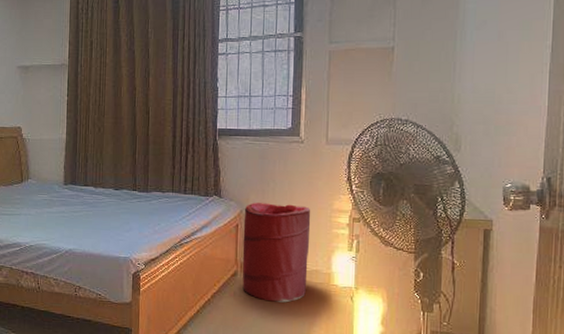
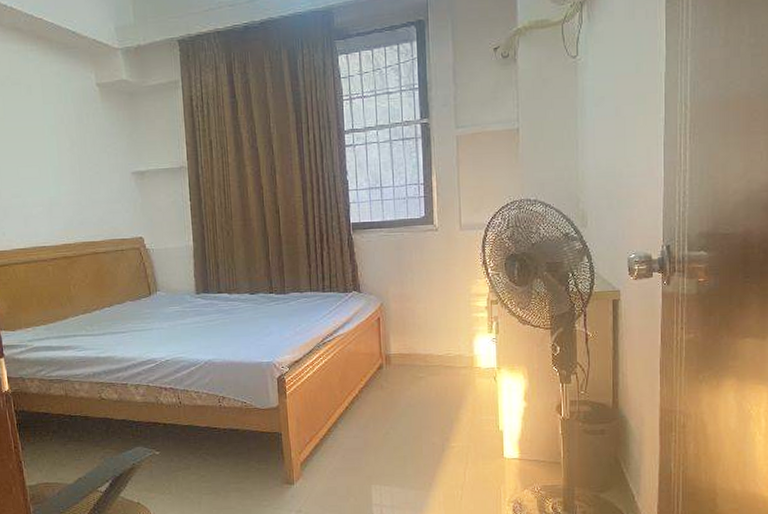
laundry hamper: present [242,203,311,303] -> none [384,293,451,390]

